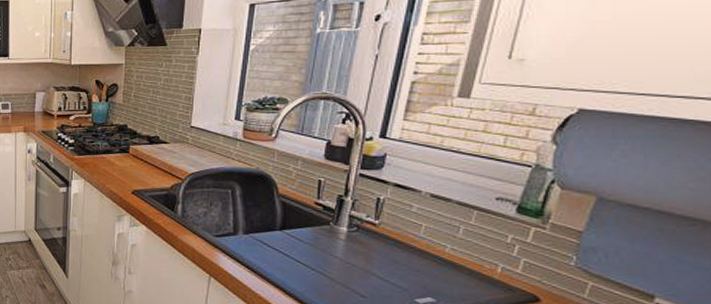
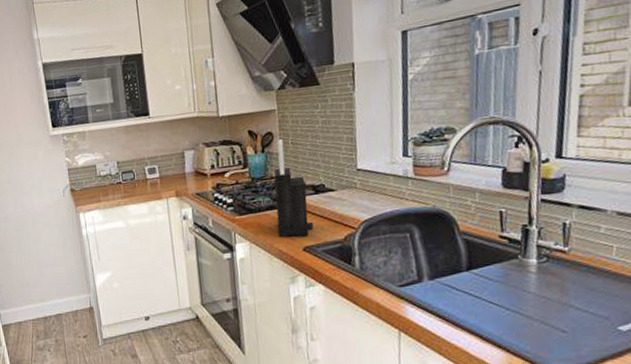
knife block: none [111,91,144,181] -> present [273,139,313,238]

